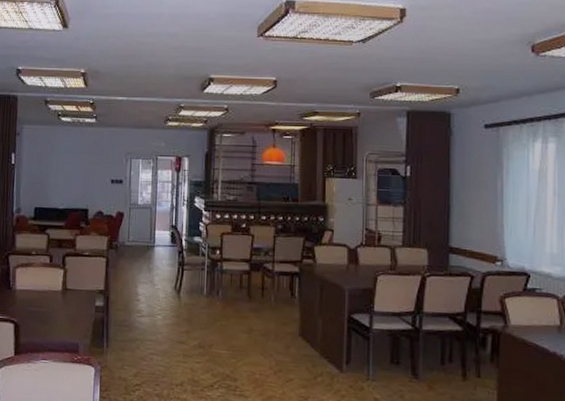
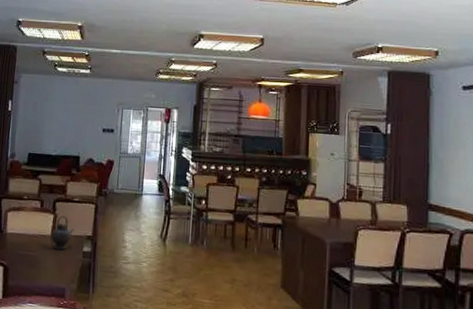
teapot: none [62,270,85,306] -> present [51,215,74,250]

